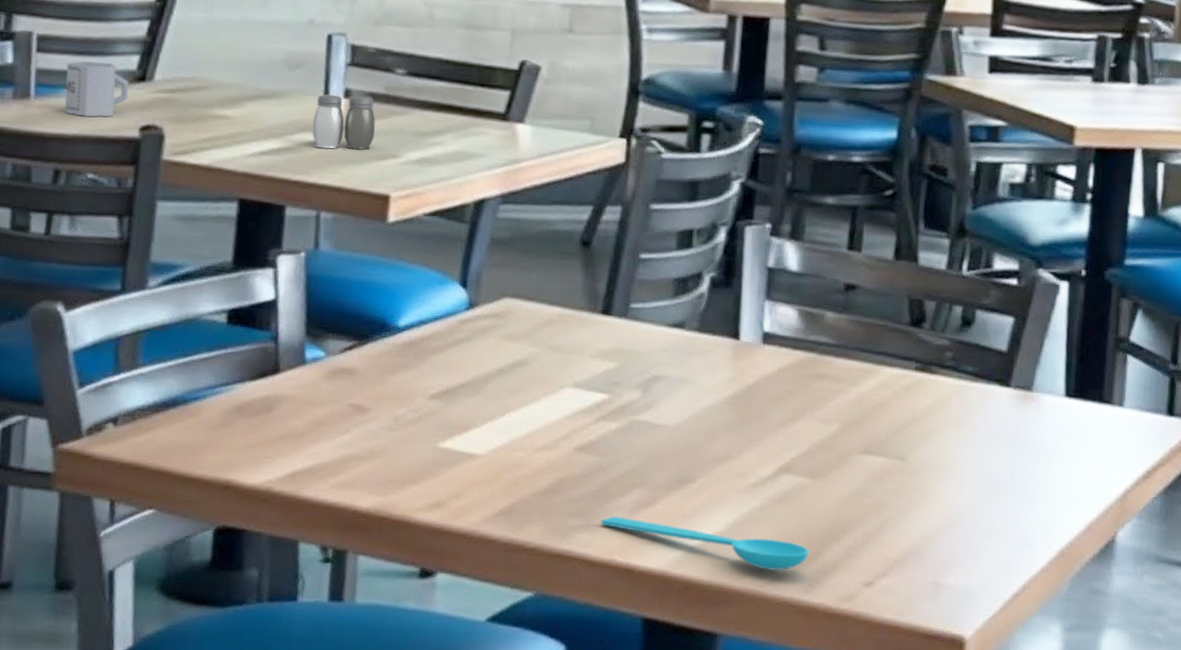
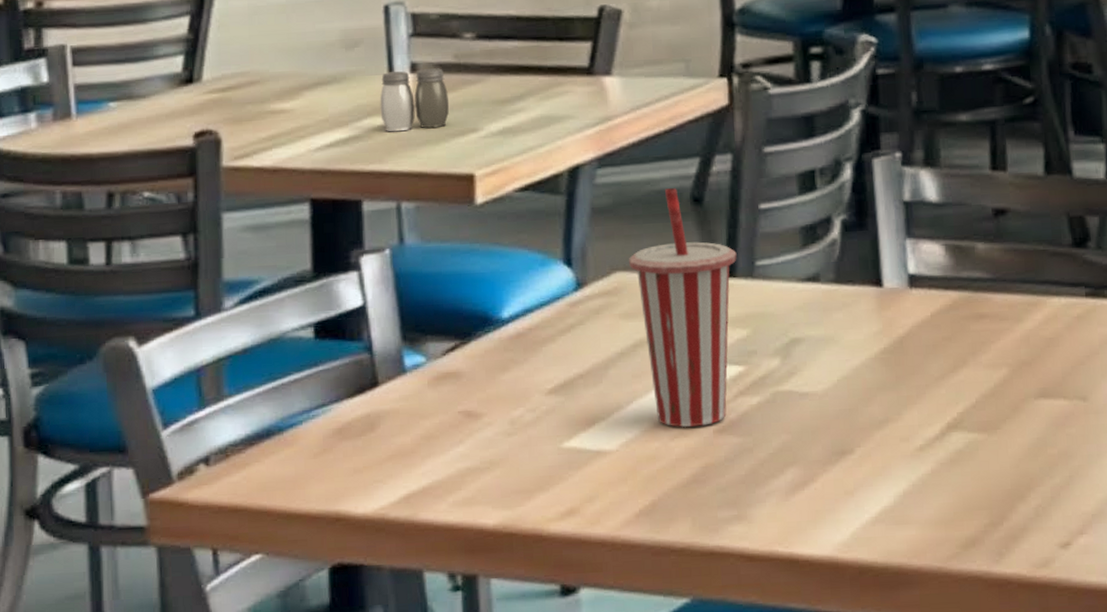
cup: present [64,61,129,117] -> none [106,68,177,131]
cup with straw: none [517,230,615,443] -> present [628,188,737,427]
spoon: present [600,516,809,571] -> none [754,501,993,543]

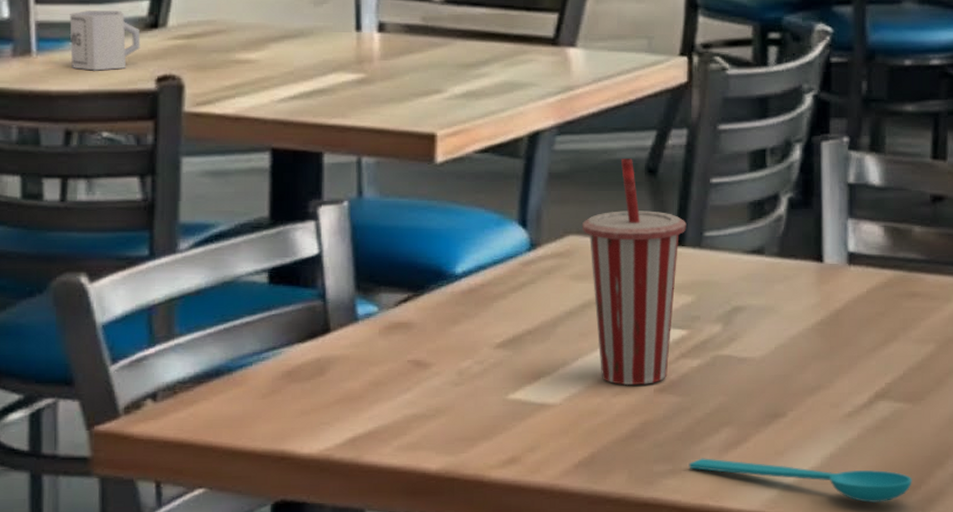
cup: none [106,68,177,131] -> present [69,10,141,71]
salt and pepper shaker: present [380,68,450,132] -> none [346,29,415,88]
spoon: none [754,501,993,543] -> present [688,458,912,504]

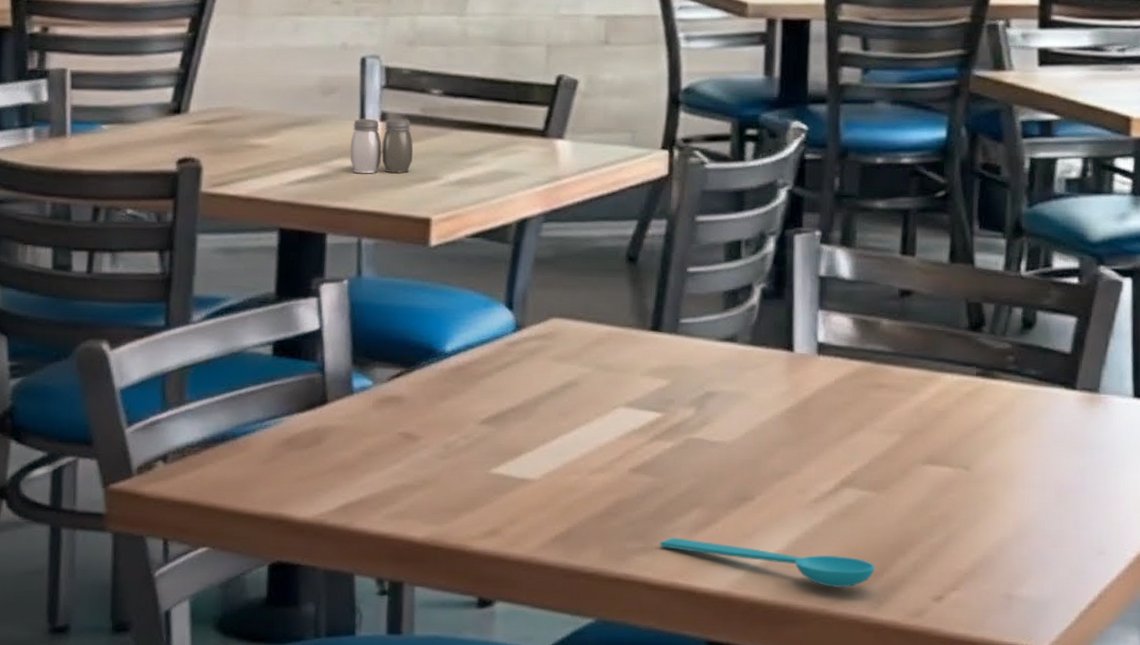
cup: present [69,10,141,71] -> none [101,96,164,152]
salt and pepper shaker: none [346,29,415,88] -> present [350,119,414,174]
cup with straw: present [581,159,687,385] -> none [564,246,664,464]

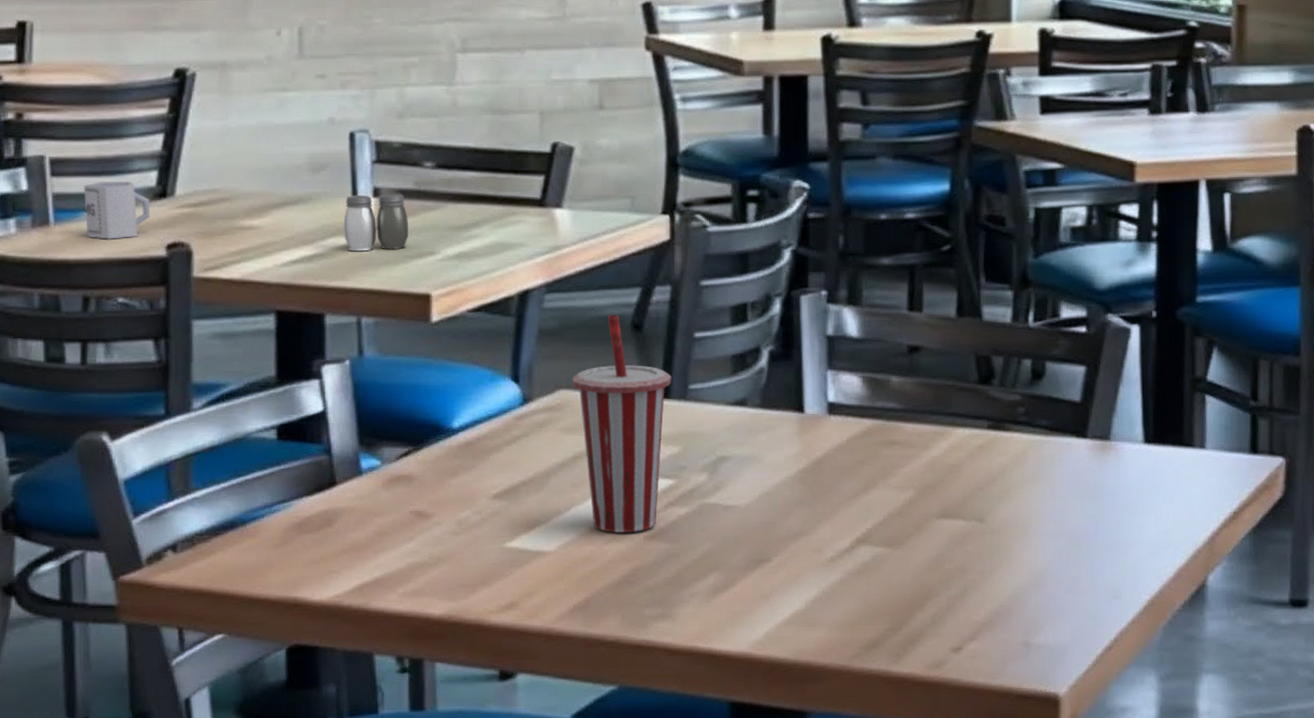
cup: none [101,96,164,152] -> present [83,181,151,240]
cup with straw: none [564,246,664,464] -> present [571,315,672,533]
spoon: present [660,537,875,589] -> none [678,602,894,645]

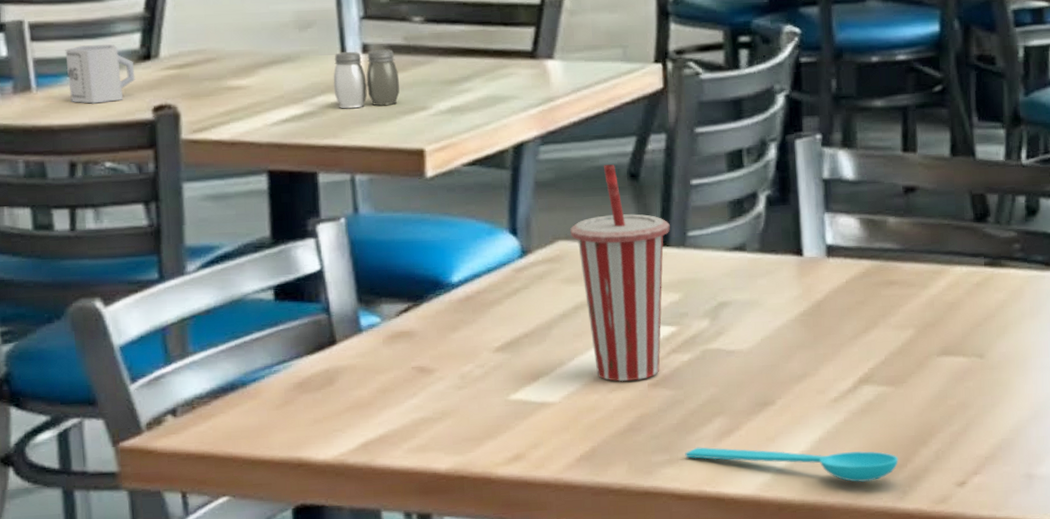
spoon: none [678,602,894,645] -> present [685,446,899,483]

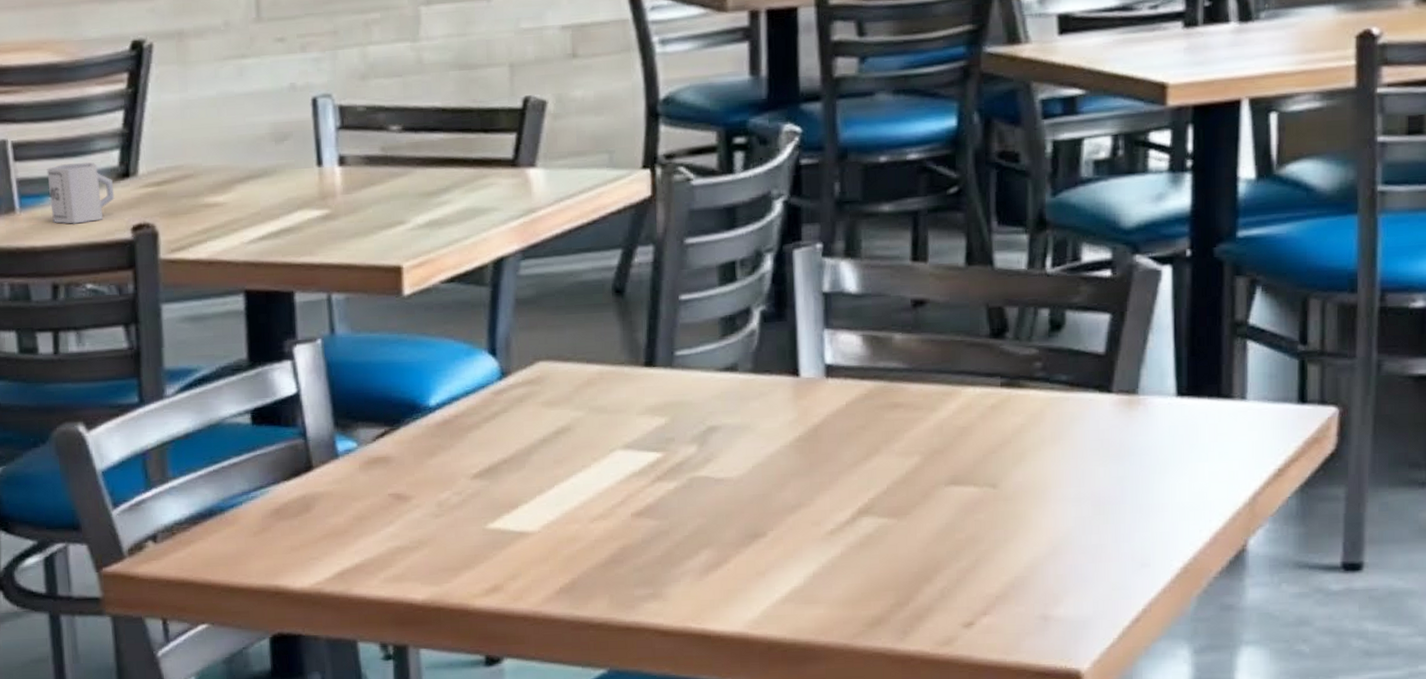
salt and pepper shaker: present [333,49,400,109] -> none [309,161,377,225]
cup with straw: present [569,165,670,381] -> none [550,279,657,510]
spoon: present [685,446,899,483] -> none [669,580,899,622]

